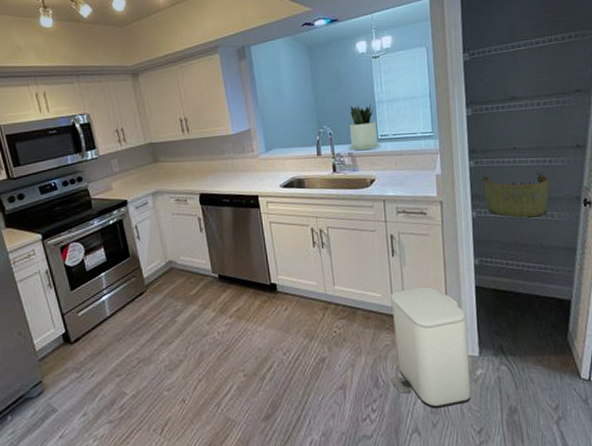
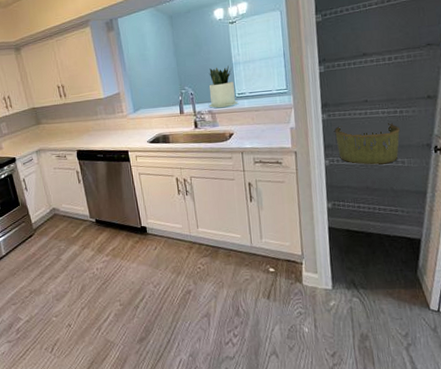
pedal bin: present [390,286,471,408] -> none [249,227,325,334]

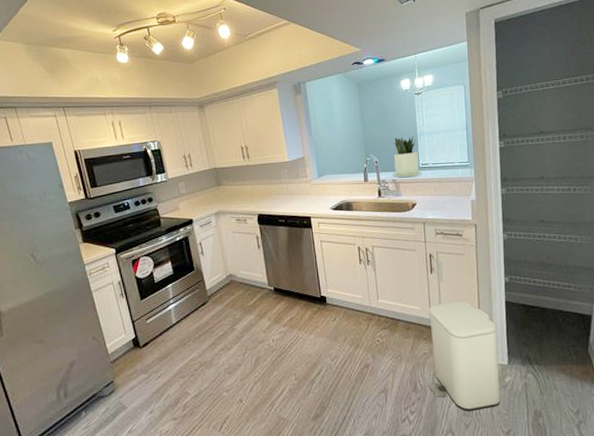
pedal bin: none [249,227,325,334] -> present [428,301,501,411]
basket: present [335,123,400,165] -> none [513,200,573,241]

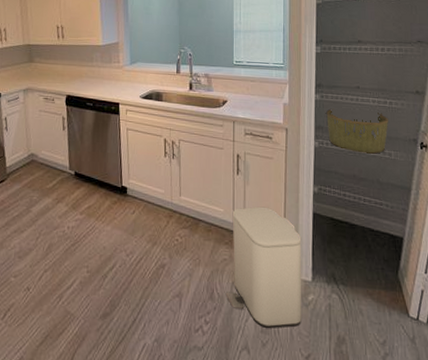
planter: present [393,136,421,178] -> none [206,32,235,74]
basket: none [513,200,573,241] -> present [326,108,388,154]

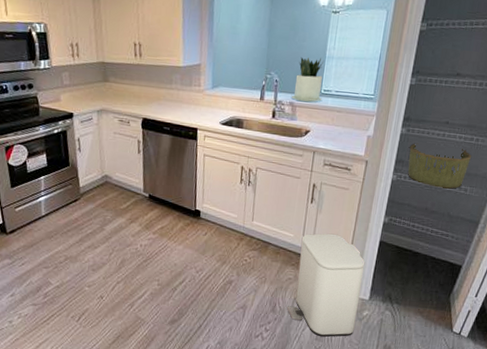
planter: none [206,32,235,74] -> present [292,57,324,103]

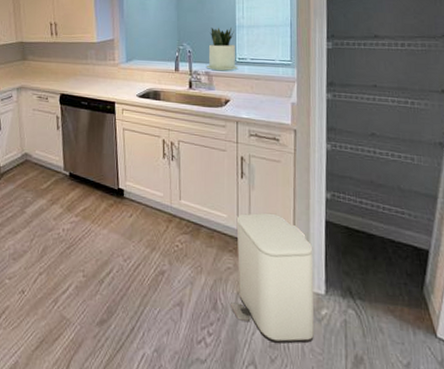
basket: present [408,143,471,189] -> none [339,109,410,158]

